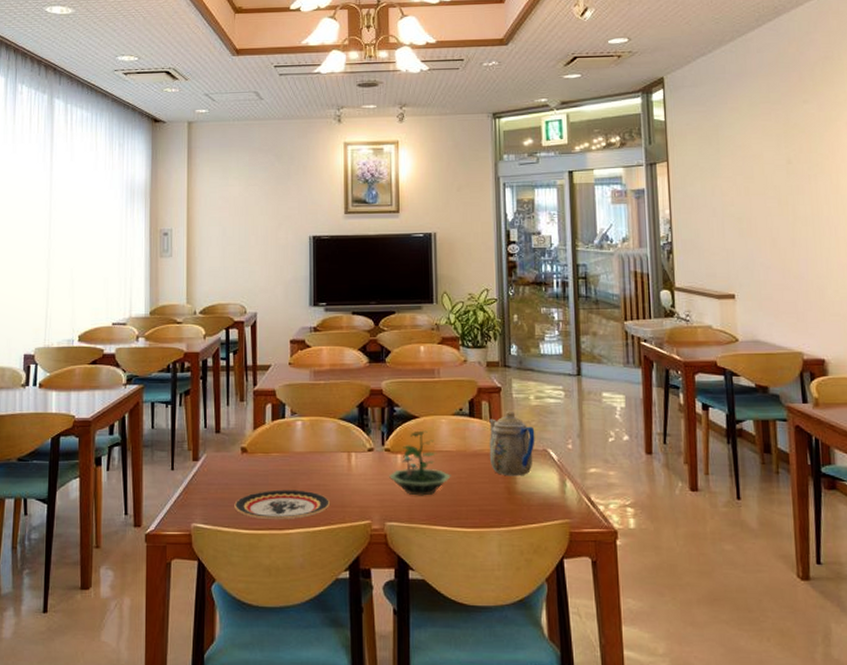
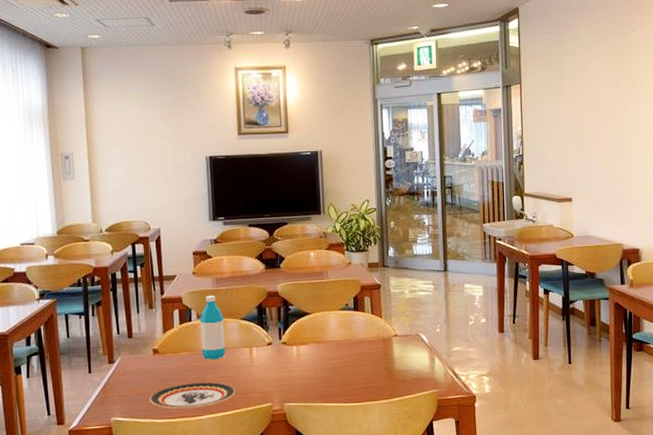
water bottle: none [294,389,321,464] -> present [200,295,226,360]
terrarium: present [388,430,451,496] -> none [285,324,340,380]
teapot: present [489,410,535,476] -> none [371,303,410,358]

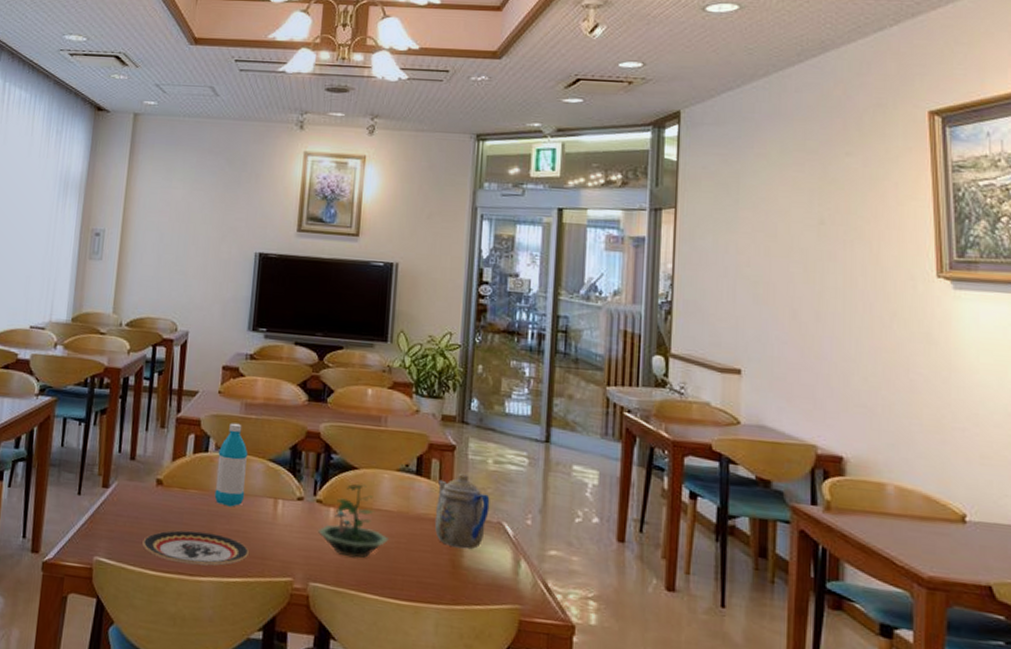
terrarium: none [285,324,340,380] -> present [317,483,389,558]
teapot: none [371,303,410,358] -> present [434,473,490,550]

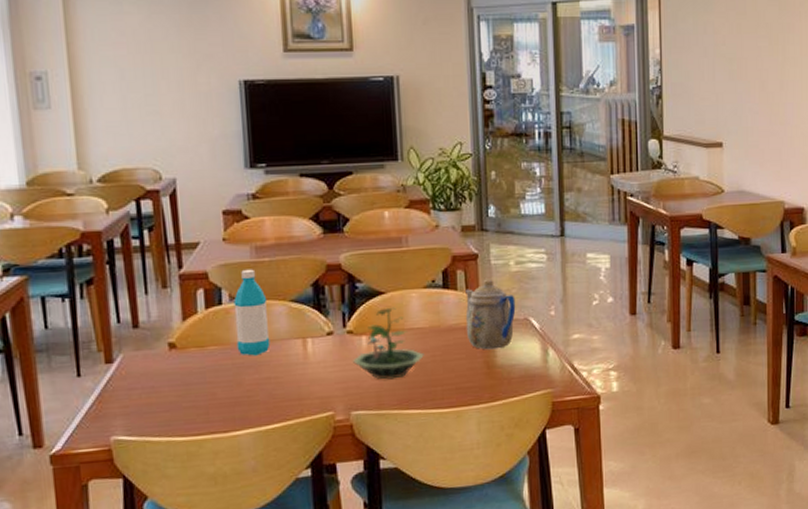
plate: present [142,530,249,566] -> none [165,385,284,423]

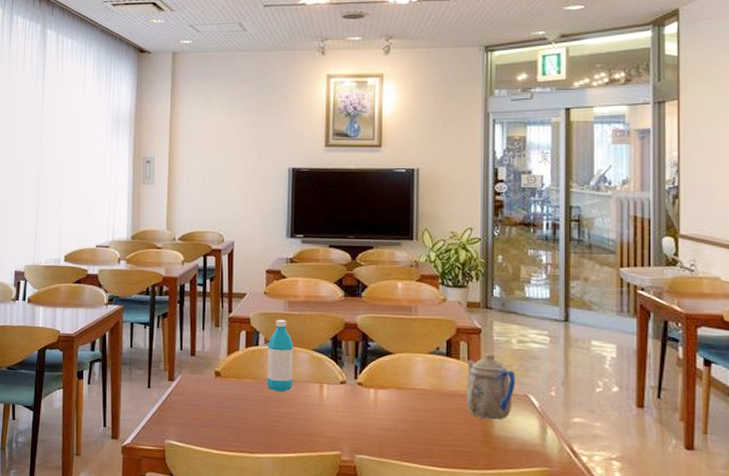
terrarium: present [351,307,424,380] -> none [359,367,425,432]

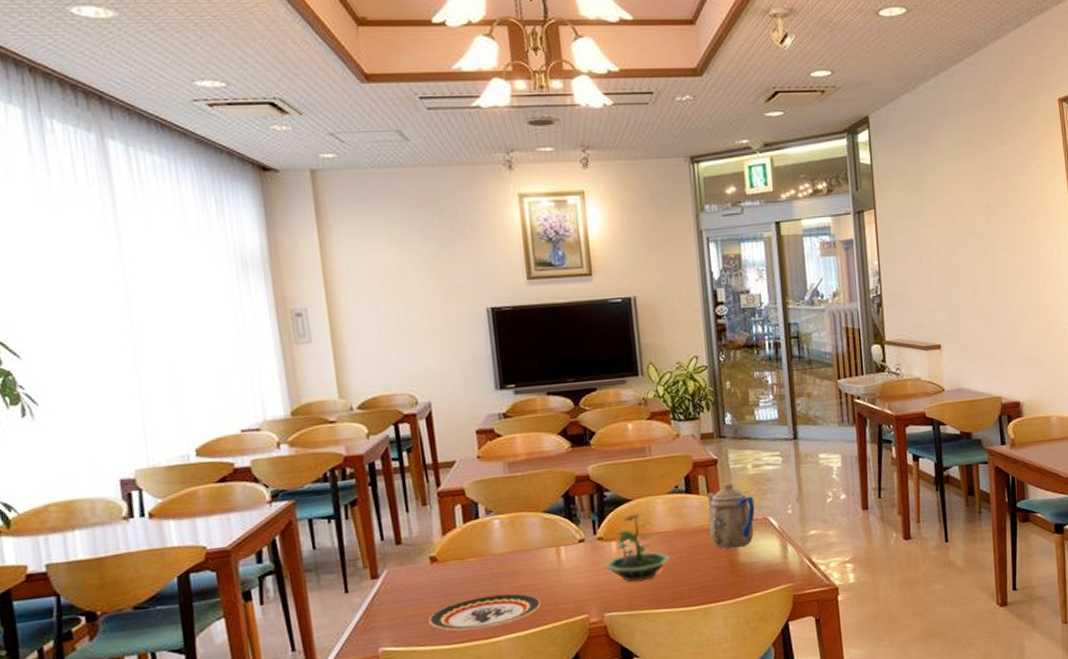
plate: none [207,414,300,444] -> present [429,593,541,631]
water bottle: present [267,319,294,392] -> none [489,483,526,566]
terrarium: none [359,367,425,432] -> present [603,513,671,582]

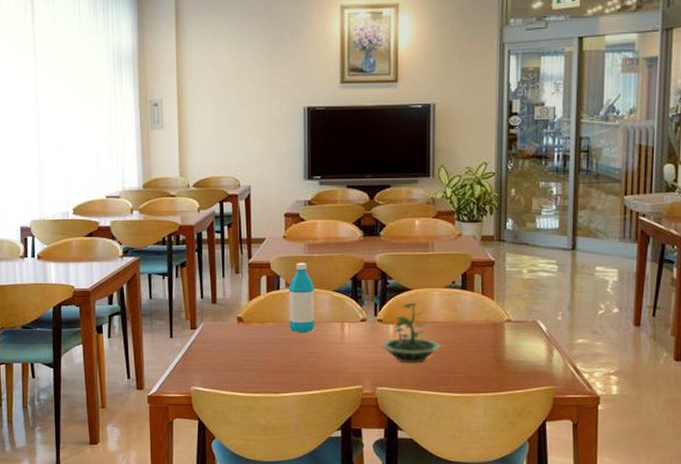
plate: present [429,593,541,631] -> none [232,356,323,385]
water bottle: none [489,483,526,566] -> present [289,262,315,333]
teapot: present [707,482,755,549] -> none [479,283,526,346]

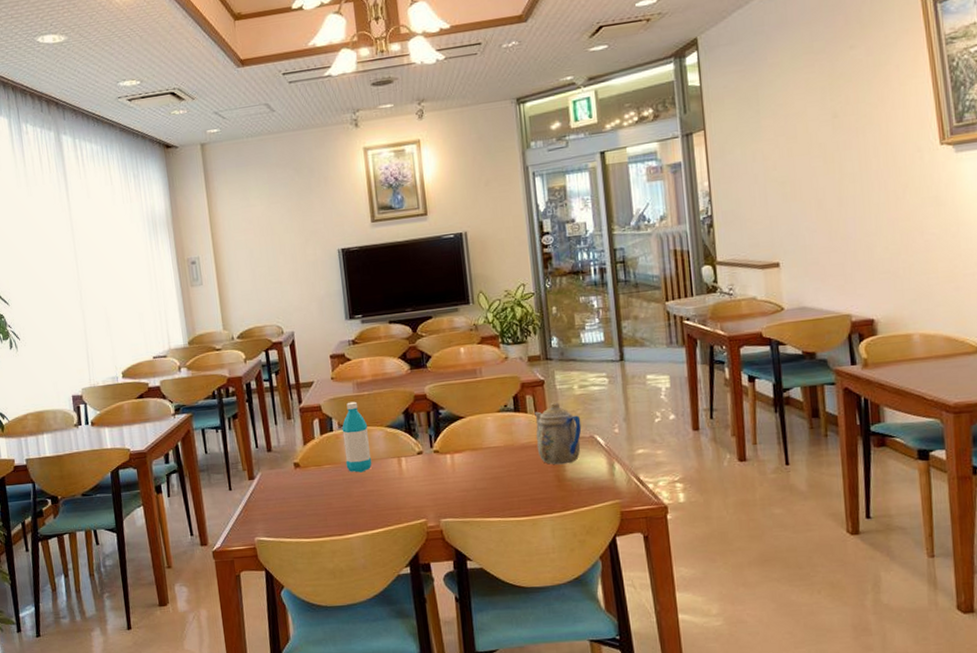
terrarium: present [380,302,441,364] -> none [439,429,501,492]
teapot: none [479,283,526,346] -> present [534,402,582,465]

